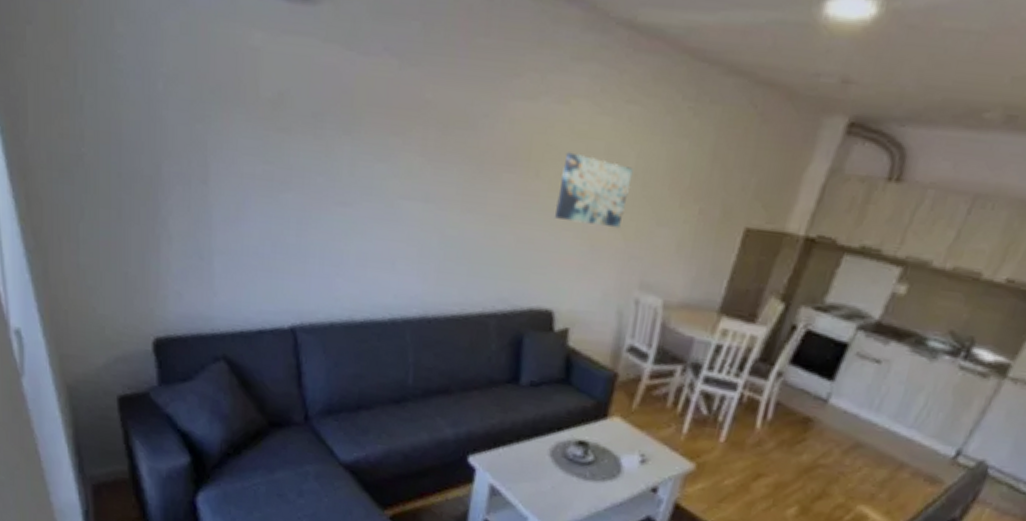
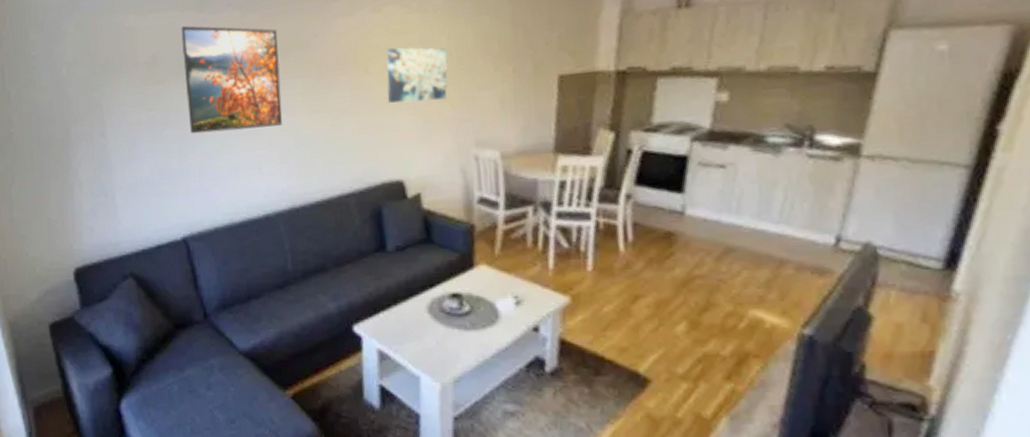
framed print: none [315,61,440,218] -> present [180,25,283,134]

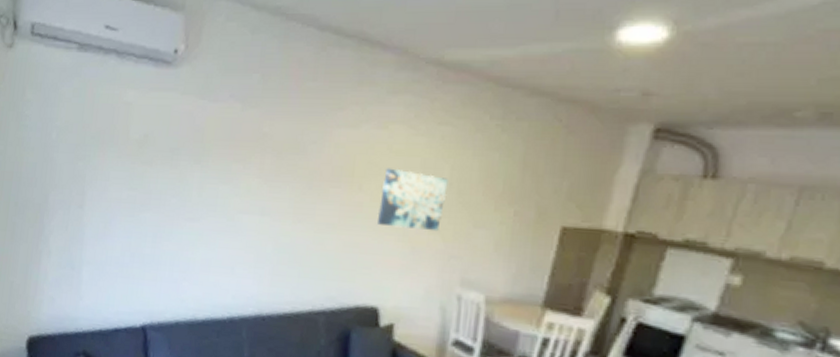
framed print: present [180,25,283,134] -> none [169,109,275,228]

